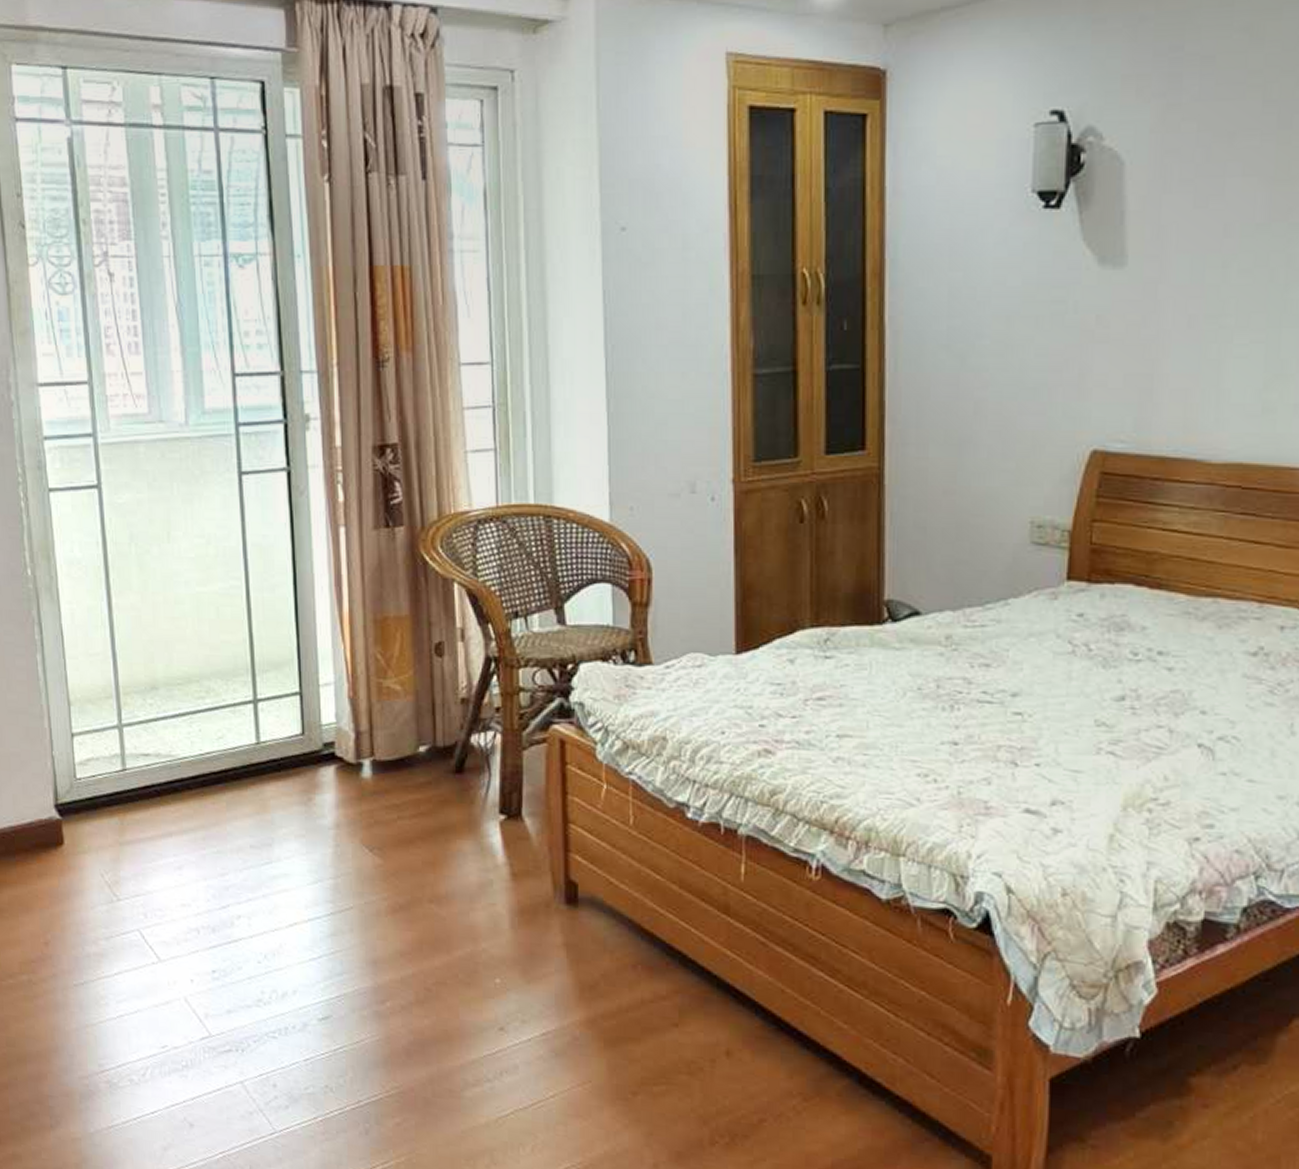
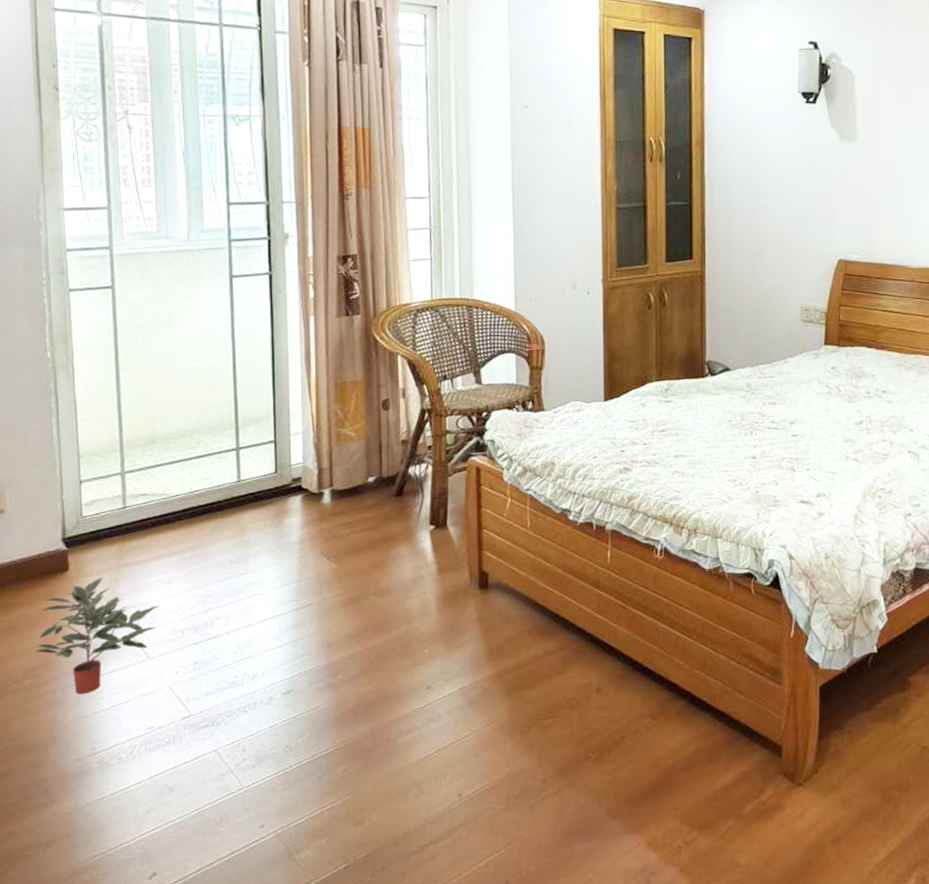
potted plant: none [30,856,170,998] -> present [35,578,160,694]

